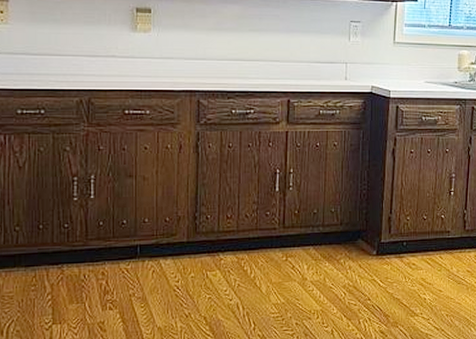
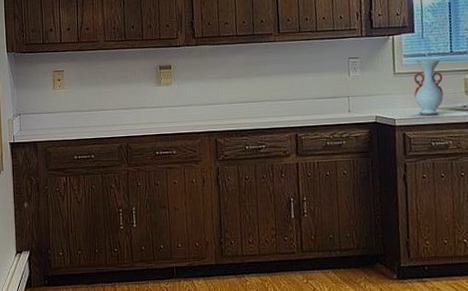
vase: none [411,31,439,89] -> present [414,59,444,116]

